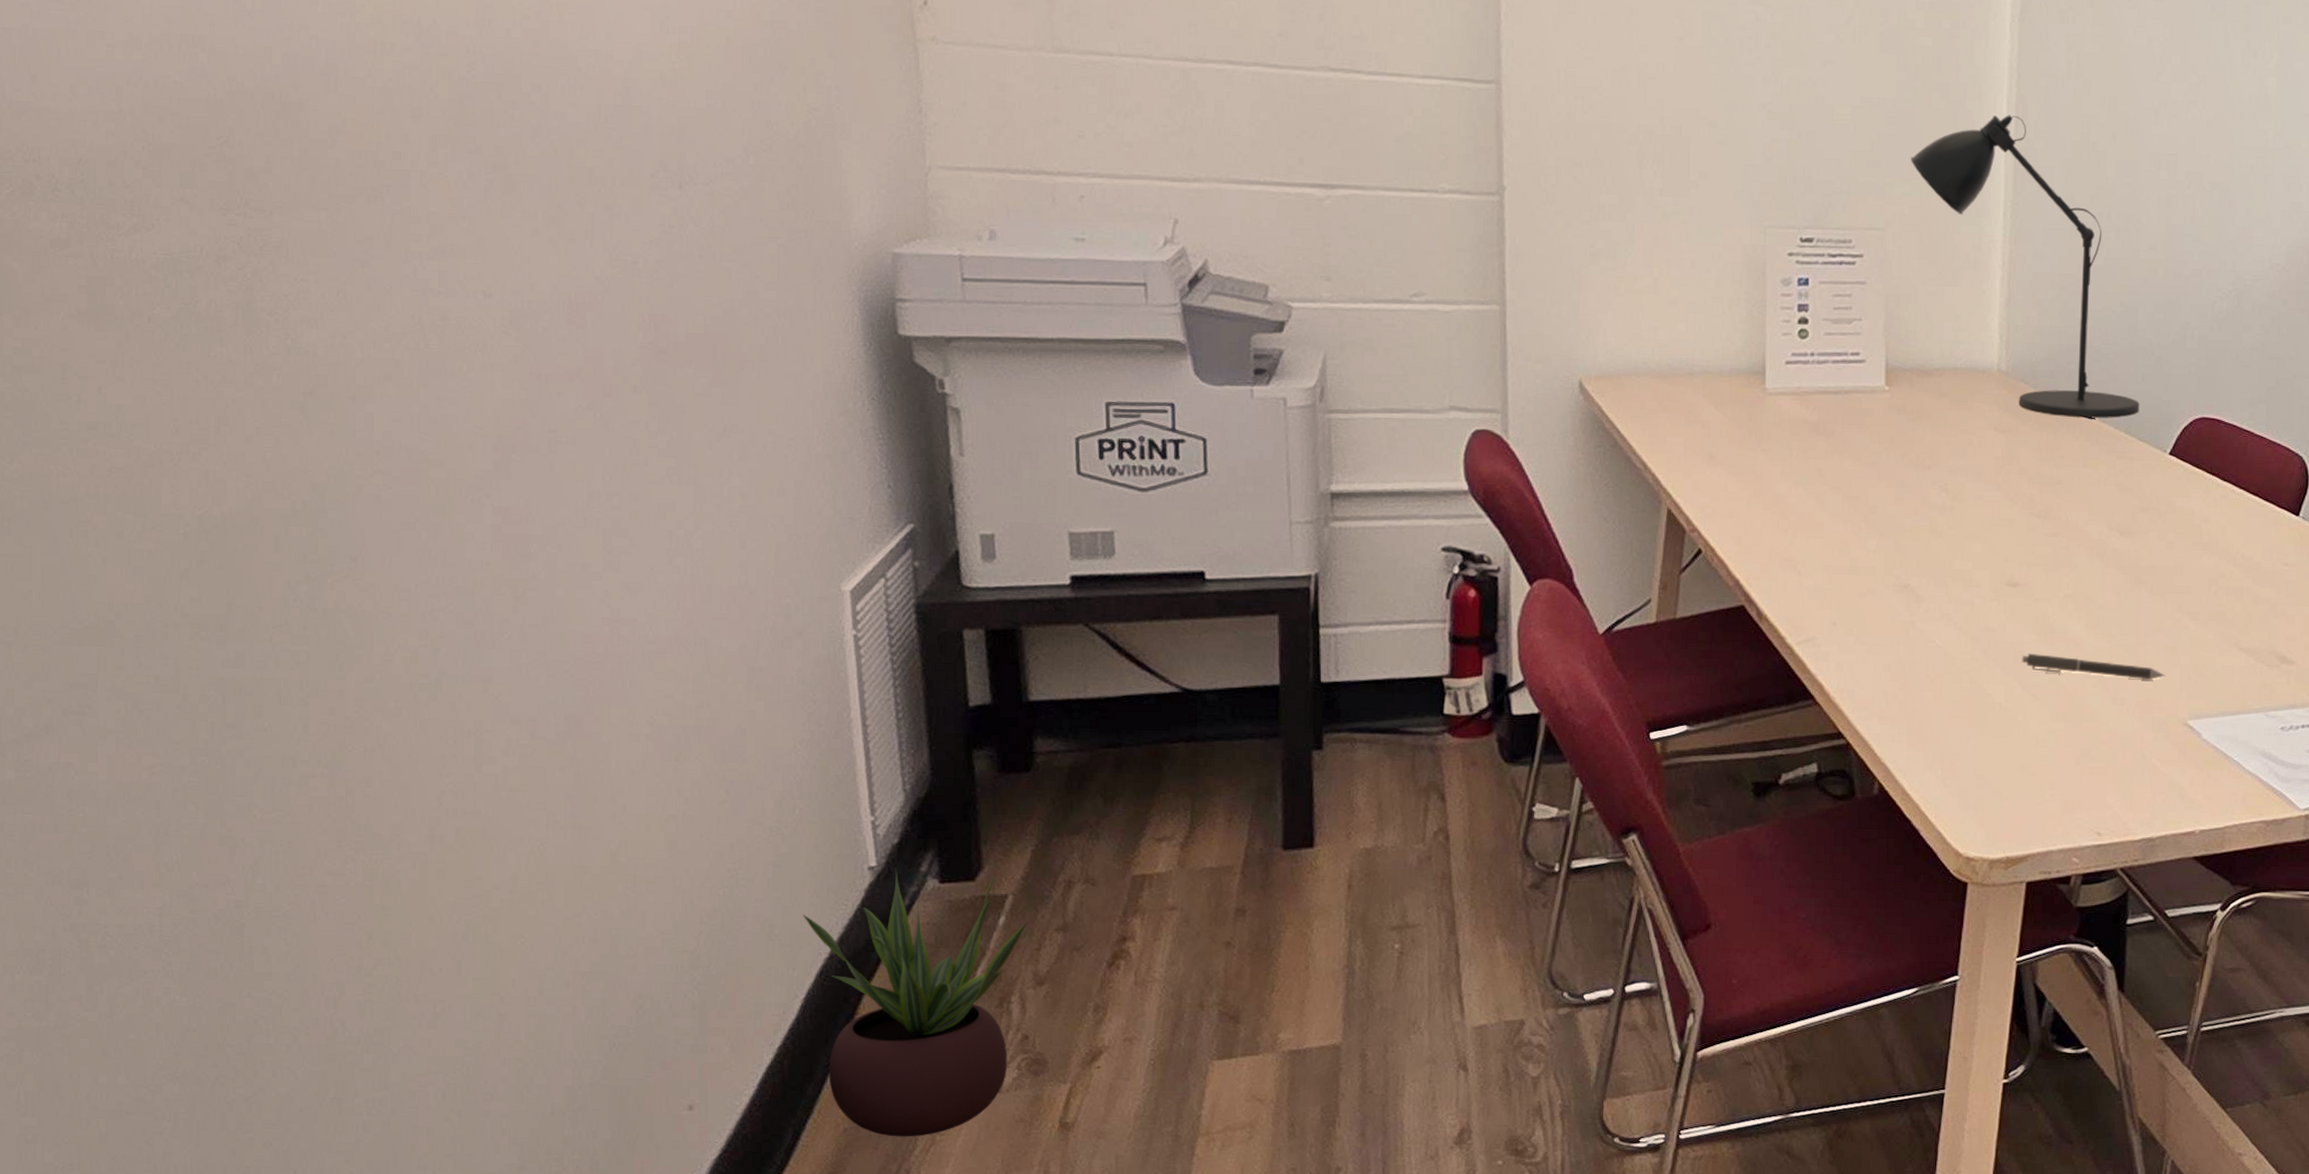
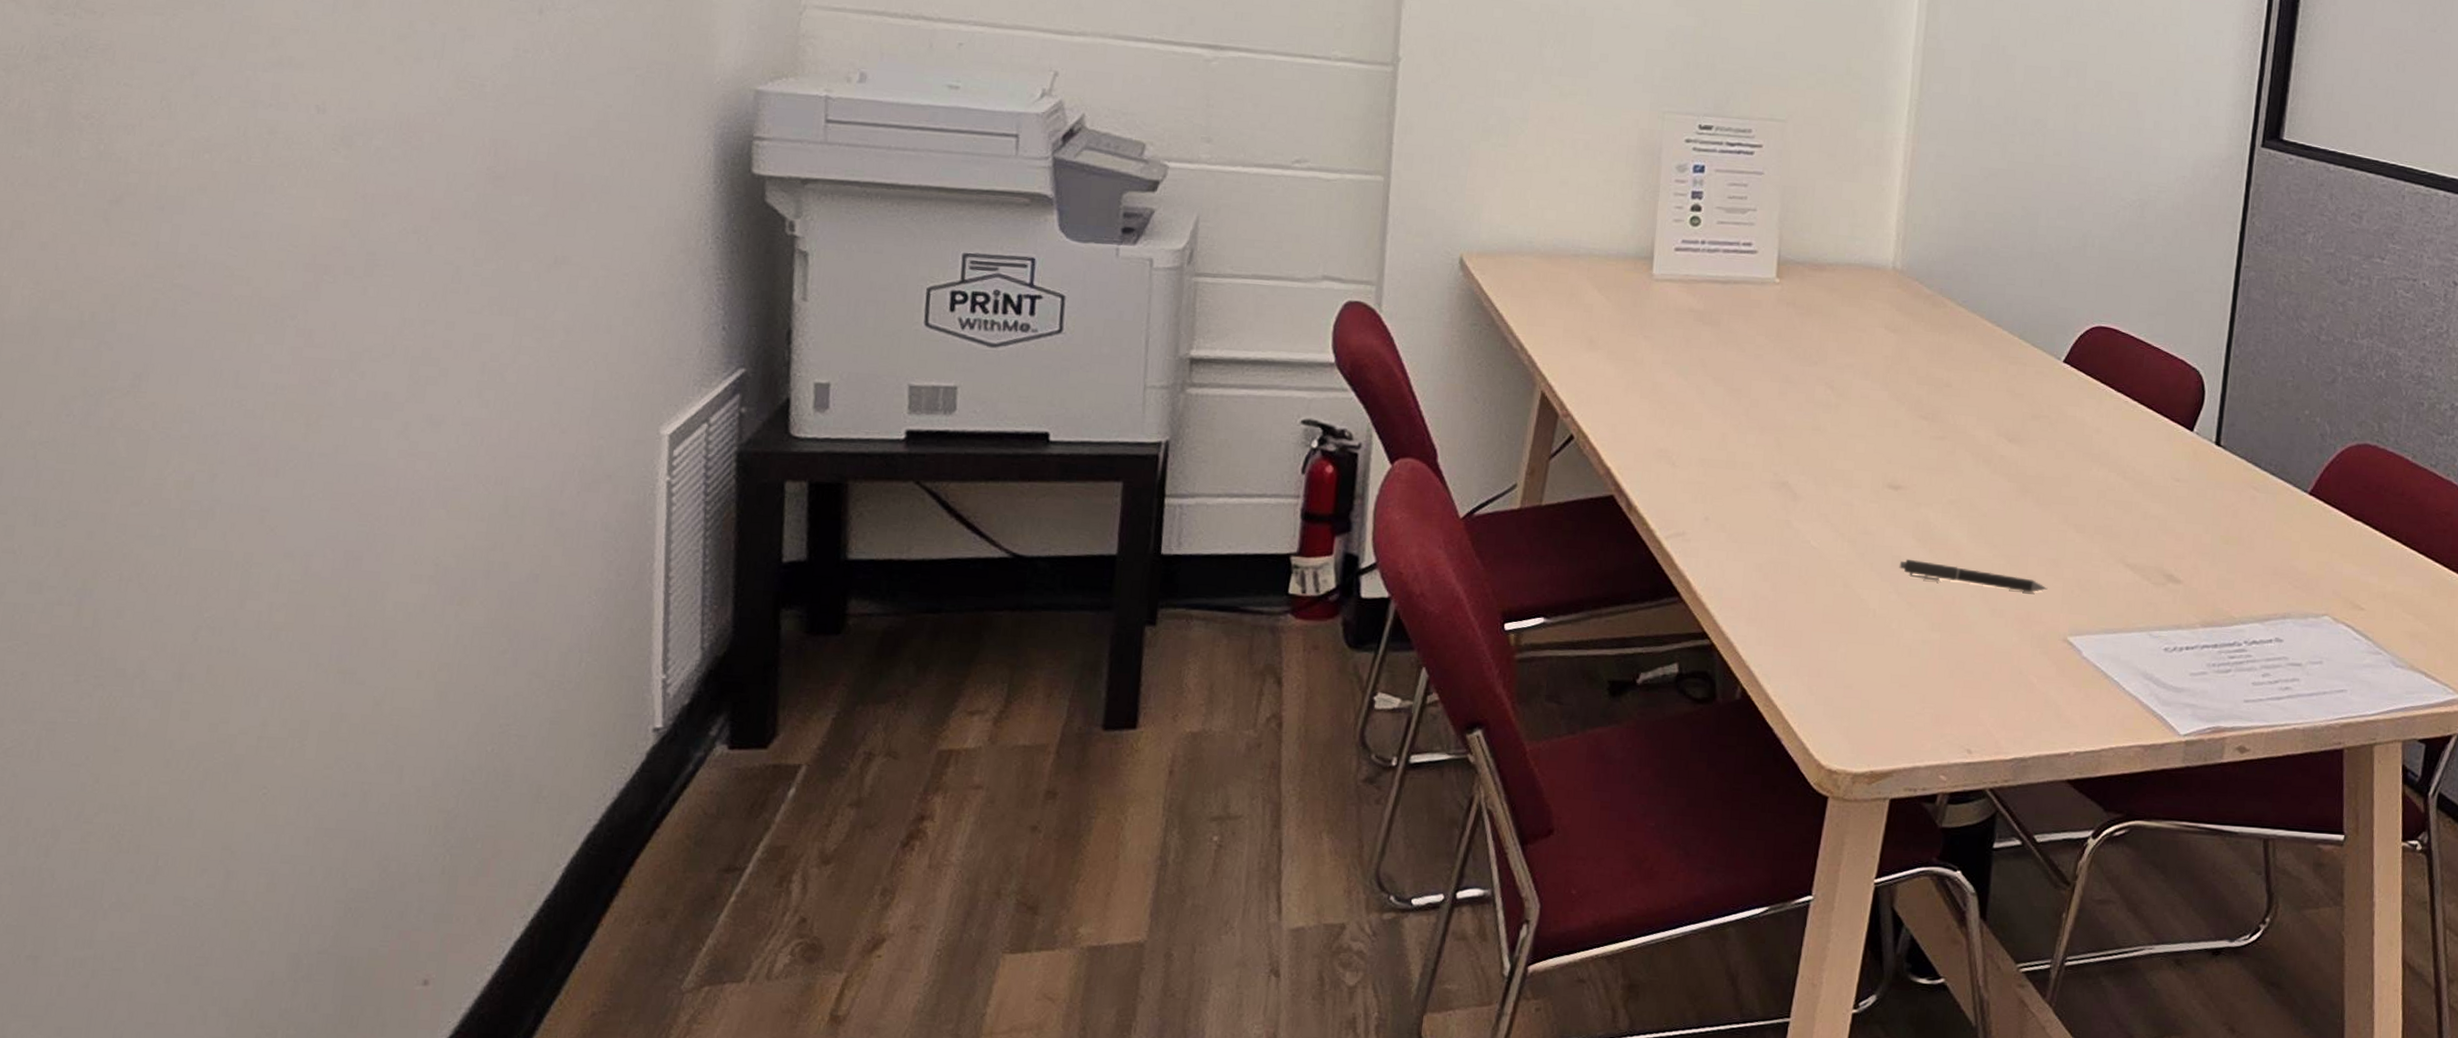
potted plant: present [803,868,1028,1137] -> none [575,731,819,1025]
desk lamp: present [1910,115,2139,419] -> none [1816,14,2036,323]

